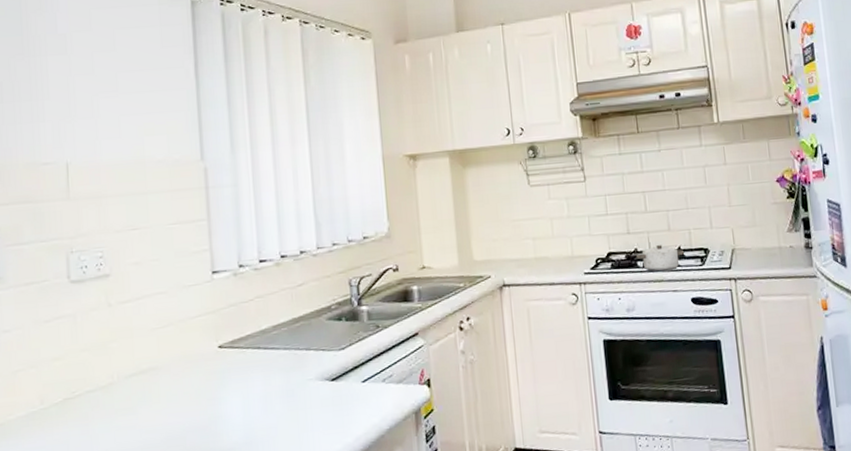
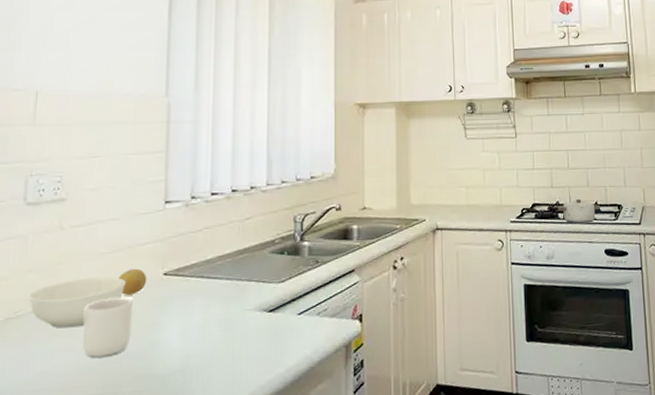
bowl: none [83,352,181,407] -> present [28,277,126,329]
mug: none [141,372,192,434] -> present [82,298,132,358]
fruit: none [172,342,202,370] -> present [118,268,147,295]

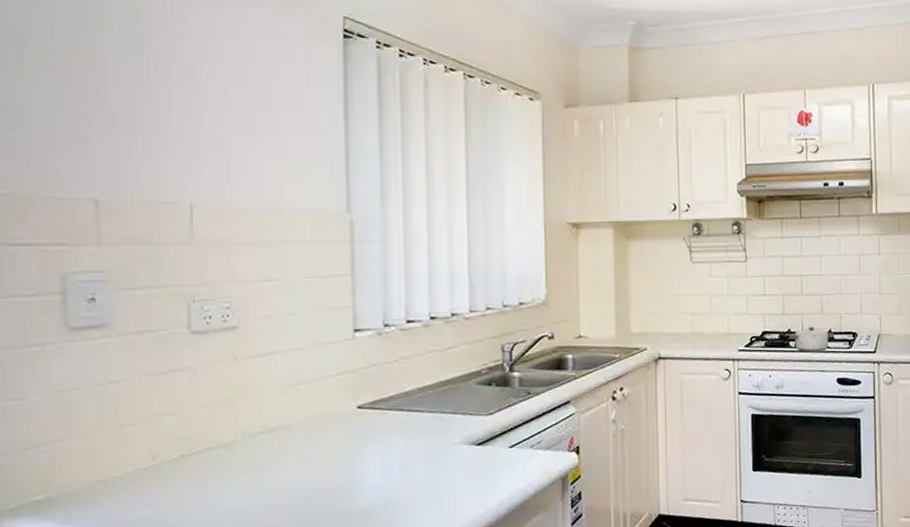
bowl: present [28,277,126,329] -> none [203,411,315,466]
mug: present [82,298,132,358] -> none [269,432,325,495]
fruit: present [118,268,147,295] -> none [306,401,339,430]

